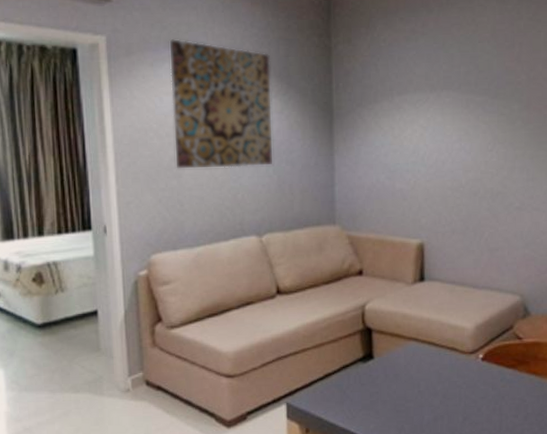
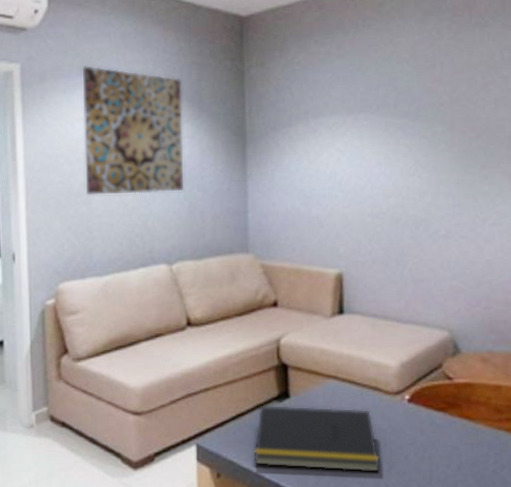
notepad: none [340,365,456,425] -> present [253,405,381,473]

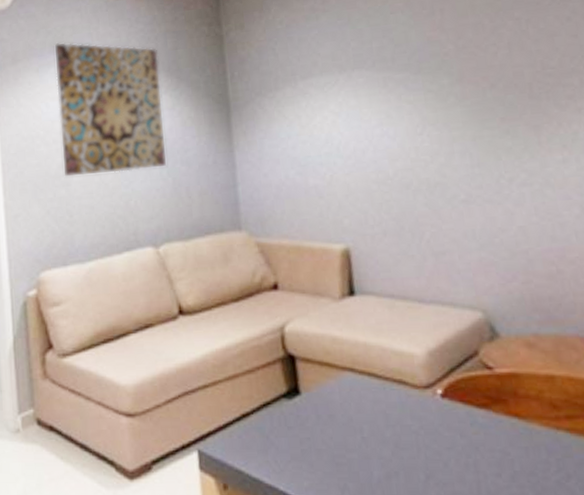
notepad: present [253,405,381,473] -> none [263,403,416,484]

